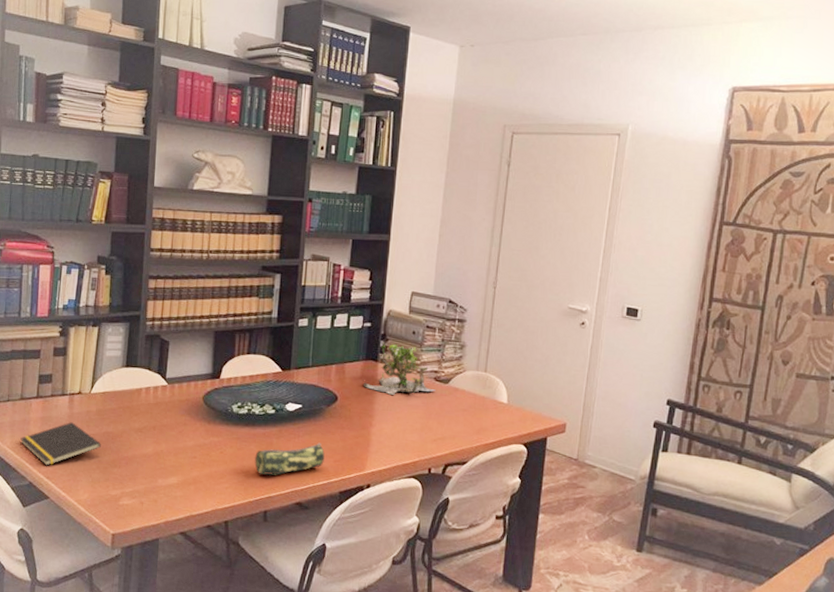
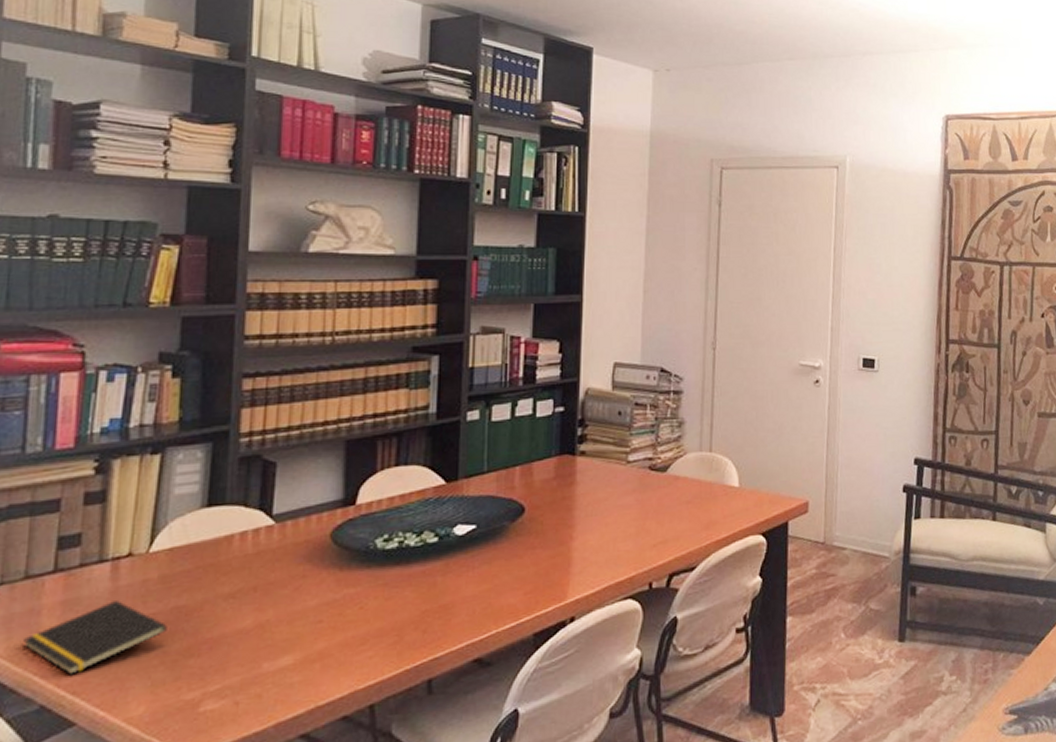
pencil case: present [254,442,325,476] -> none [411,572,511,629]
plant: present [363,342,436,395] -> none [557,430,651,496]

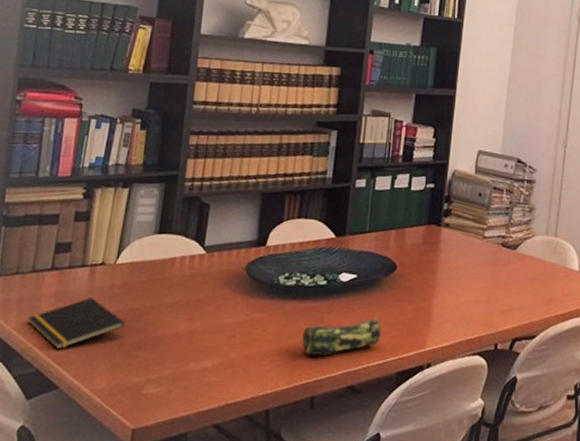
pencil case: none [411,572,511,629] -> present [302,317,381,355]

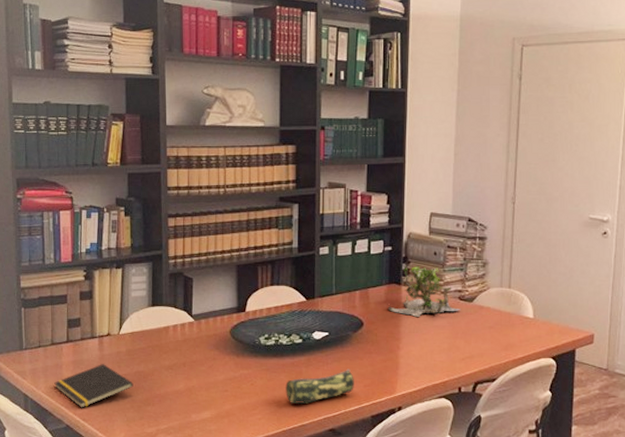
plant: none [424,205,503,263] -> present [387,265,461,317]

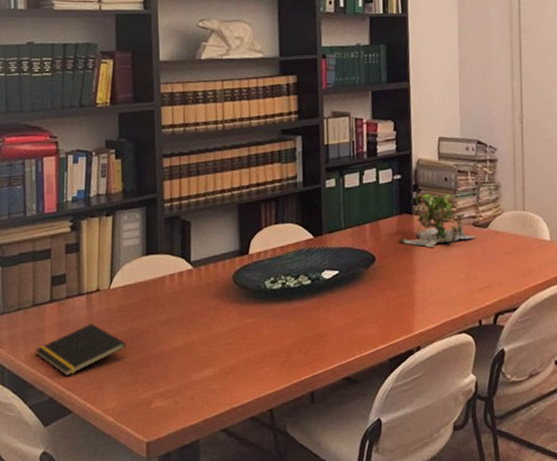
pencil case: present [285,368,354,404] -> none [295,308,369,352]

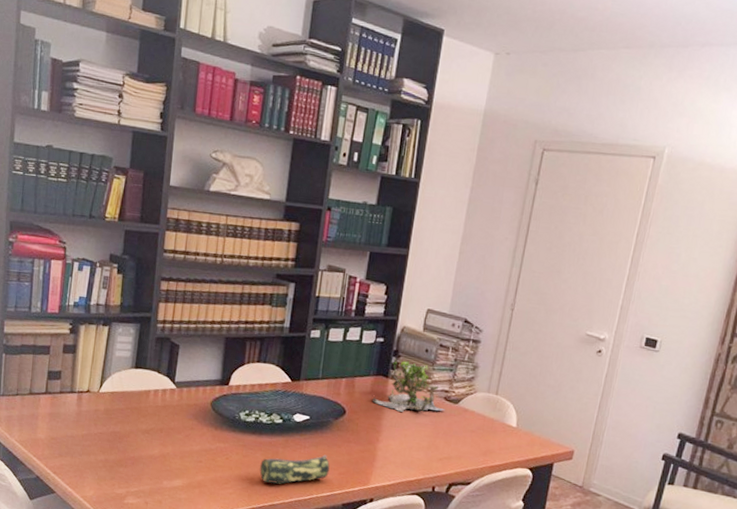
notepad: present [36,324,126,376] -> none [28,419,108,461]
pencil case: none [295,308,369,352] -> present [259,454,330,484]

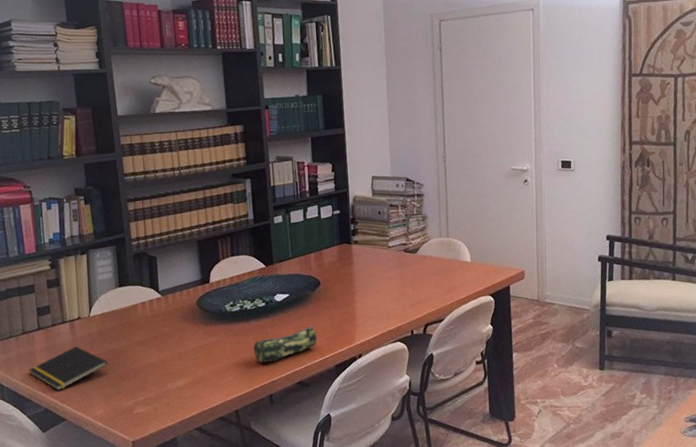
notepad: none [28,419,108,461] -> present [29,346,108,391]
plant: present [372,358,445,412] -> none [341,225,407,272]

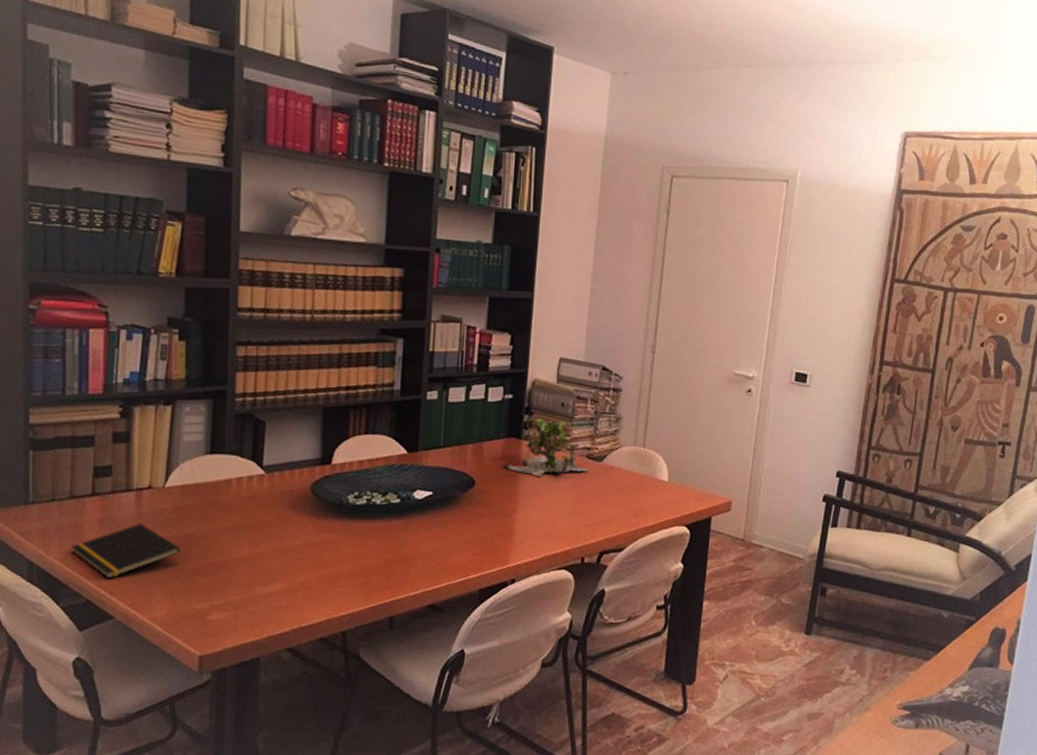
pencil case: present [253,325,317,363] -> none [377,534,461,575]
plant: none [341,225,407,272] -> present [504,416,588,476]

